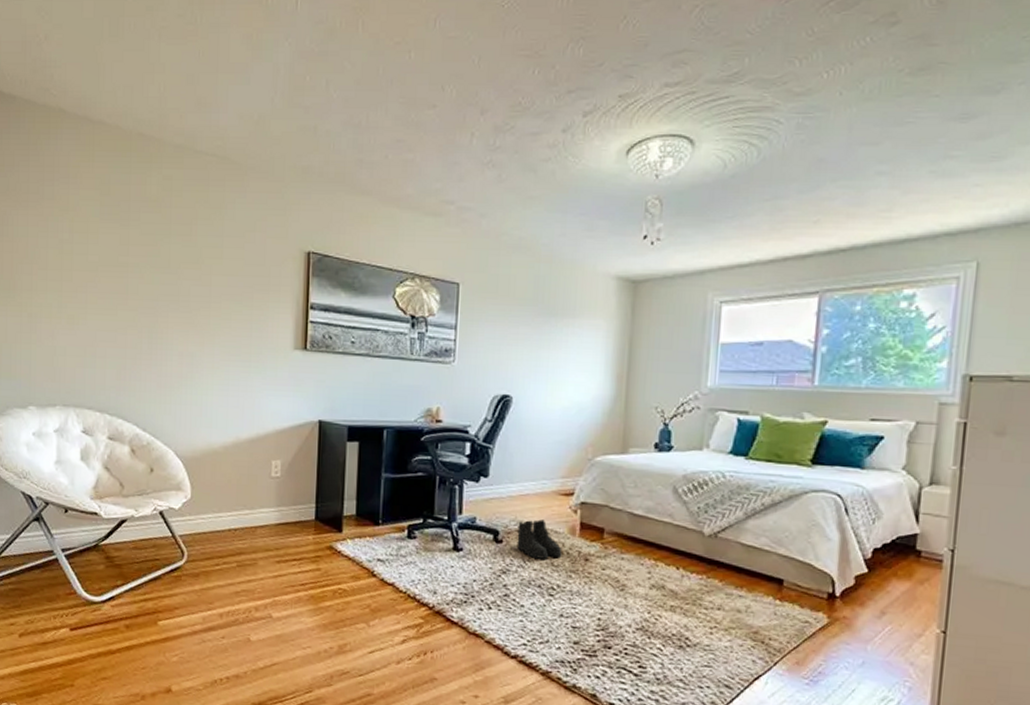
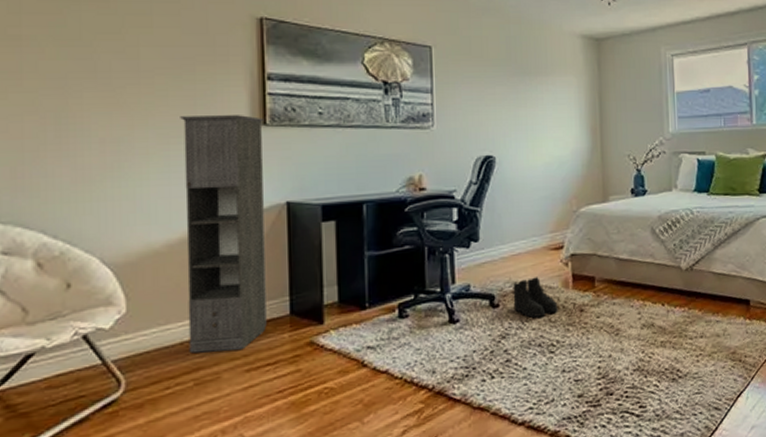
storage cabinet: none [235,337,306,543] -> present [180,115,267,354]

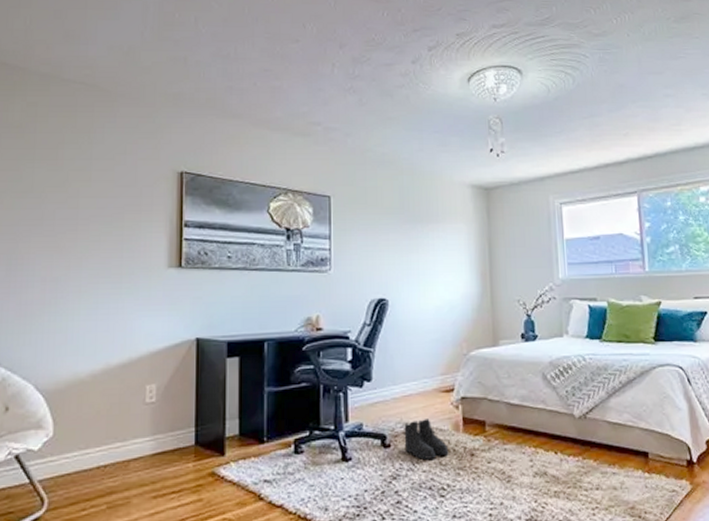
storage cabinet: present [180,115,267,354] -> none [104,258,180,478]

